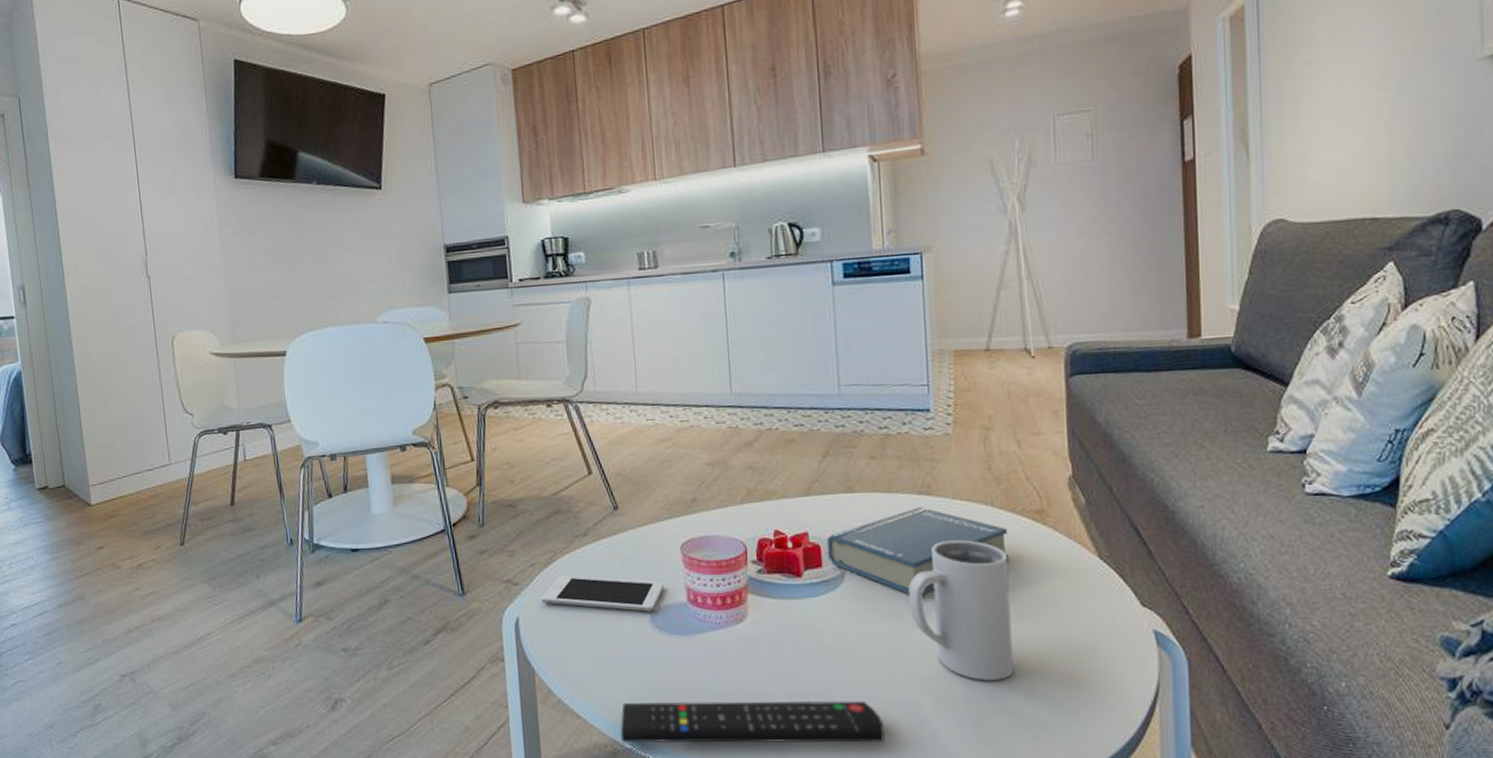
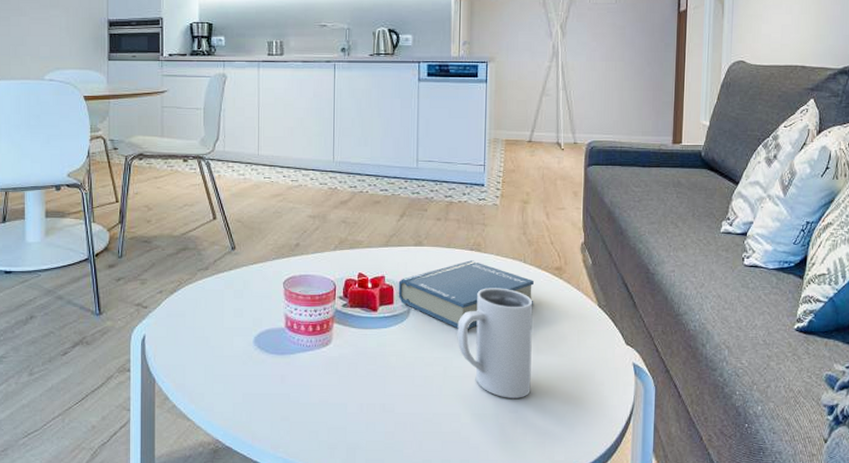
cell phone: present [541,576,664,612] -> none [165,302,267,334]
remote control: present [620,701,885,743] -> none [222,409,431,445]

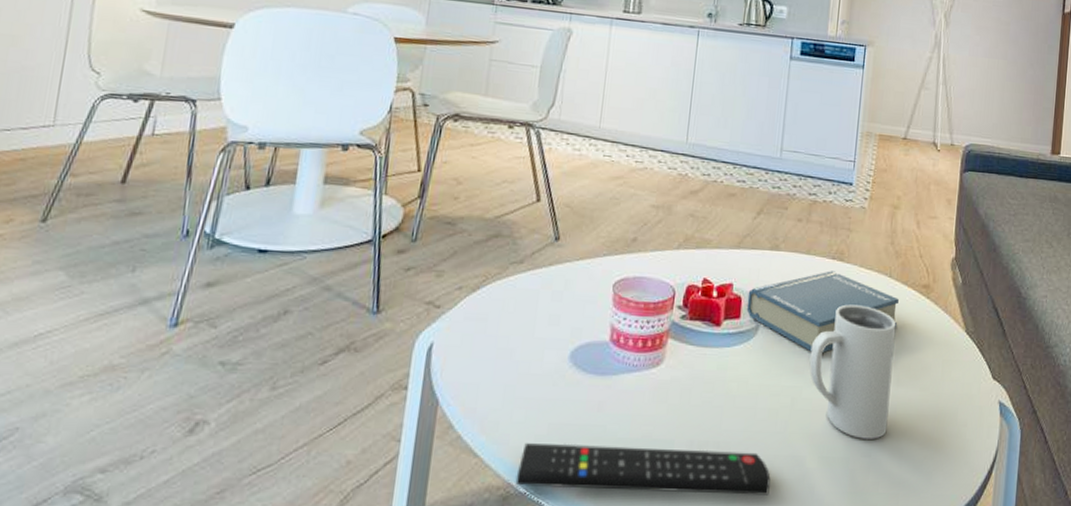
remote control: none [222,409,431,445] -> present [515,443,771,496]

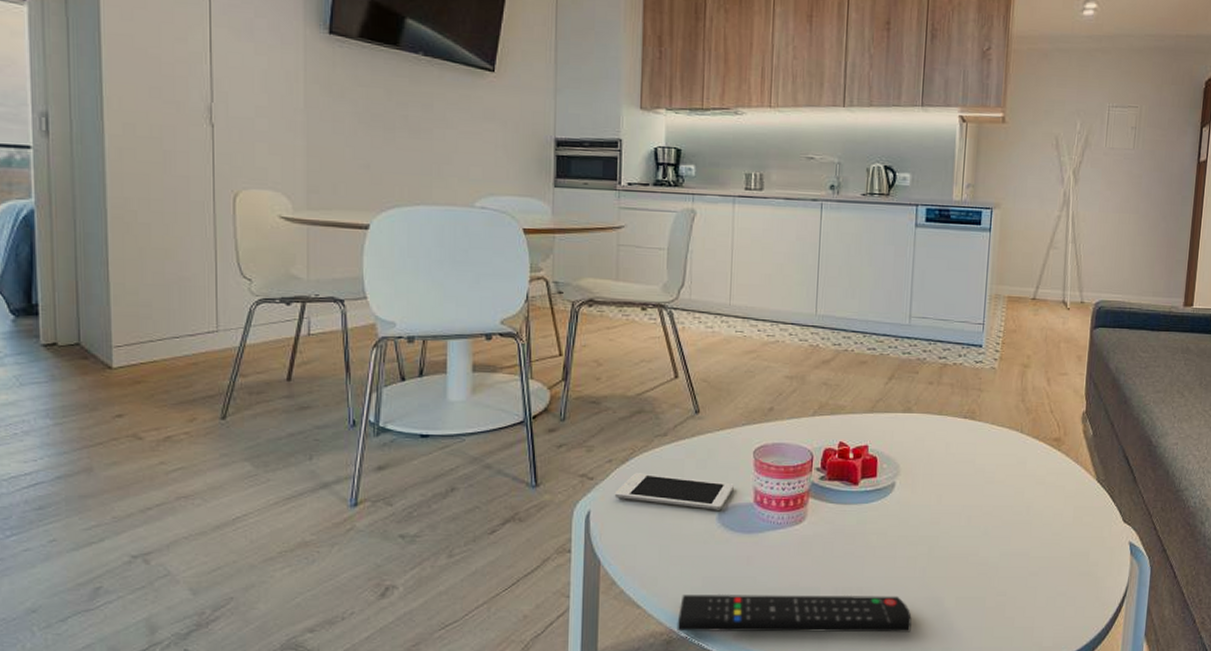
cell phone: none [461,302,590,348] -> present [614,473,734,510]
hardback book: present [746,271,899,353] -> none [882,429,1030,505]
mug: present [809,304,896,439] -> none [945,460,1028,580]

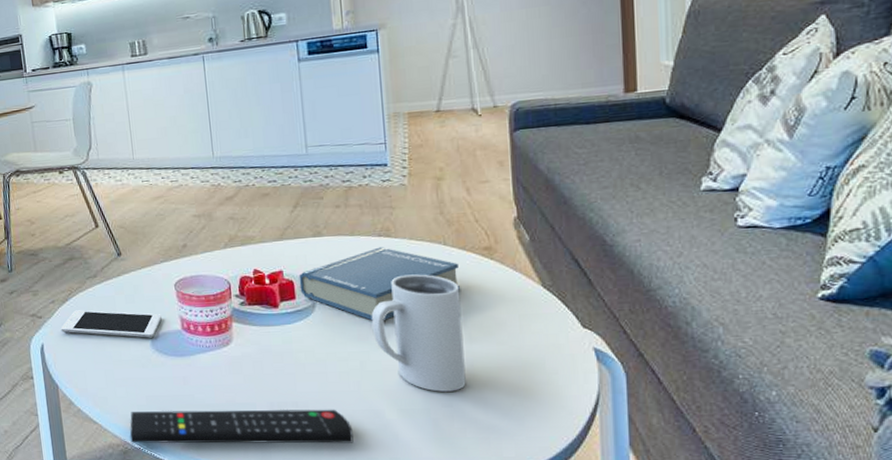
hardback book: none [882,429,1030,505] -> present [299,247,461,321]
mug: none [945,460,1028,580] -> present [371,274,466,392]

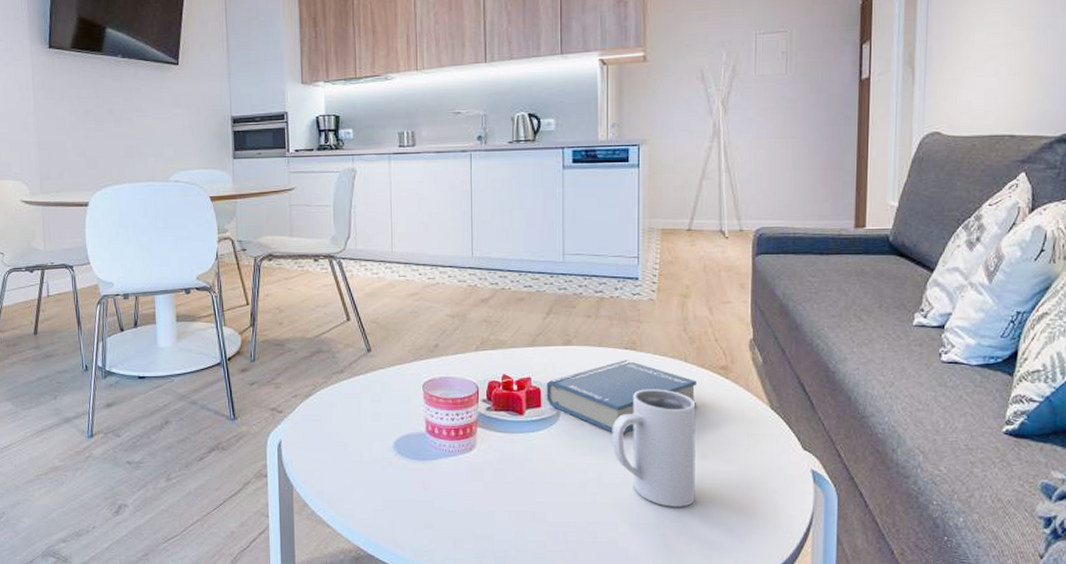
cell phone: present [60,310,162,338] -> none [301,406,407,439]
remote control: present [129,409,354,444] -> none [363,516,585,556]

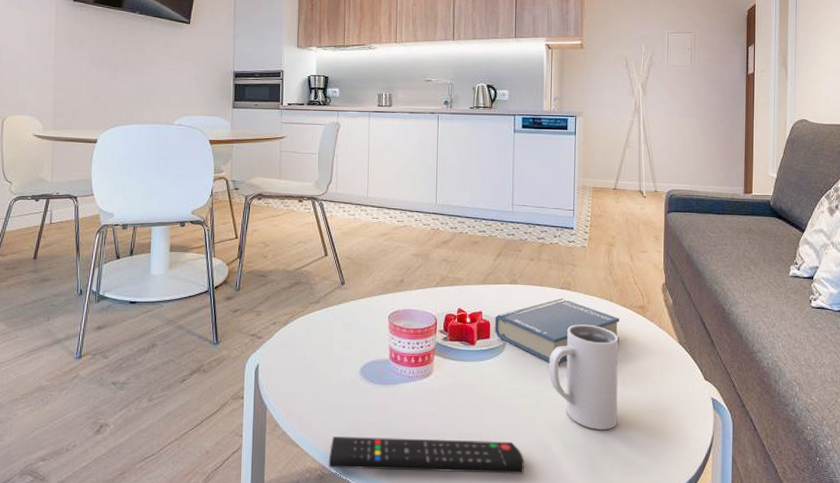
remote control: none [363,516,585,556] -> present [328,437,524,474]

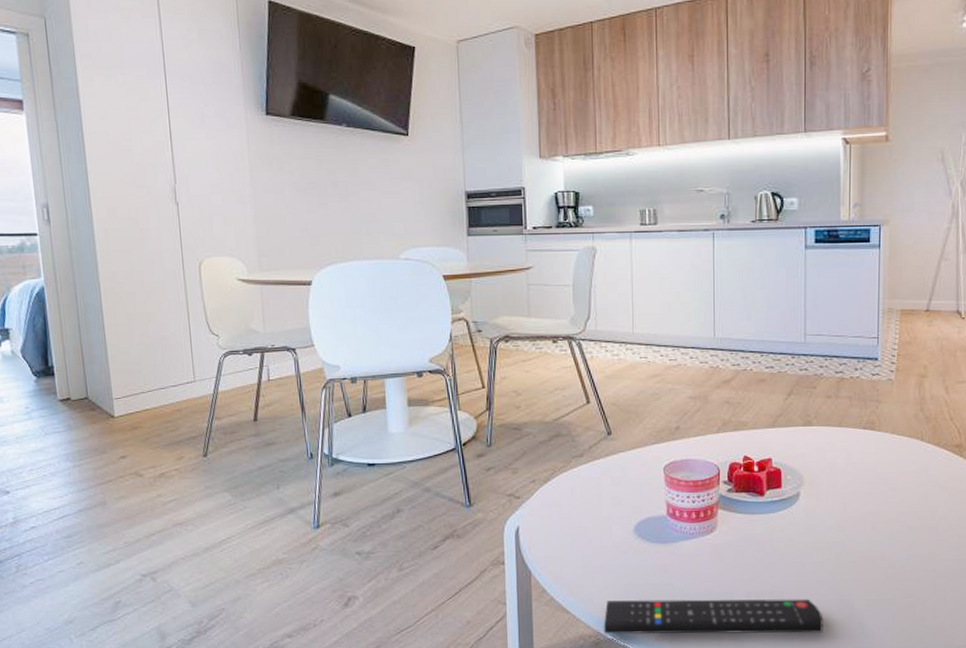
hardback book: present [494,298,620,363] -> none [786,439,932,512]
mug: present [549,324,619,430] -> none [850,468,931,583]

